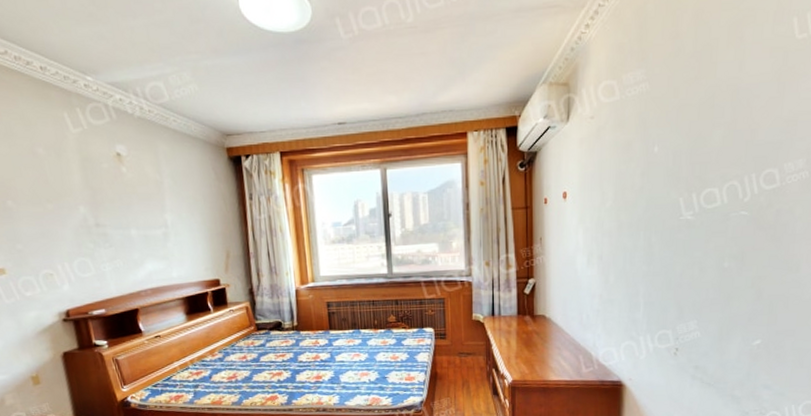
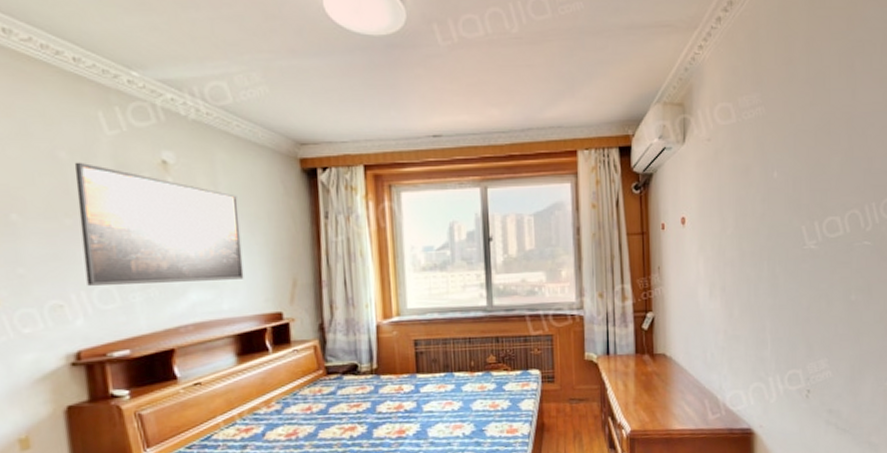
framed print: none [50,156,188,258] -> present [74,162,244,286]

